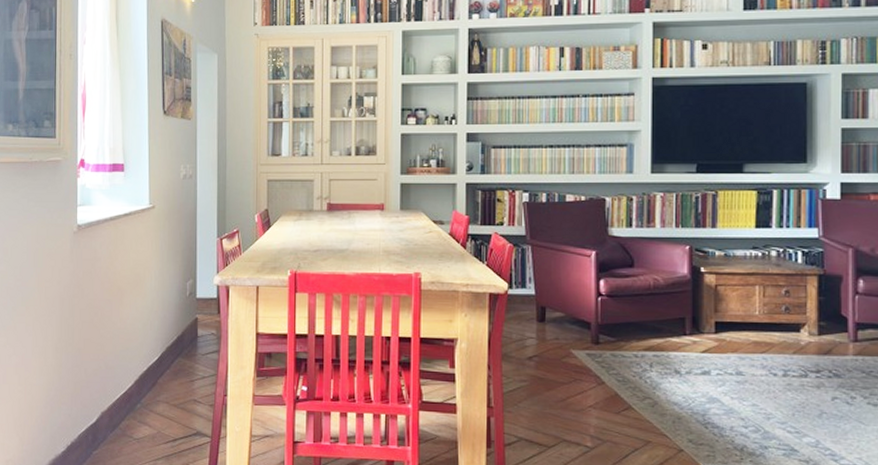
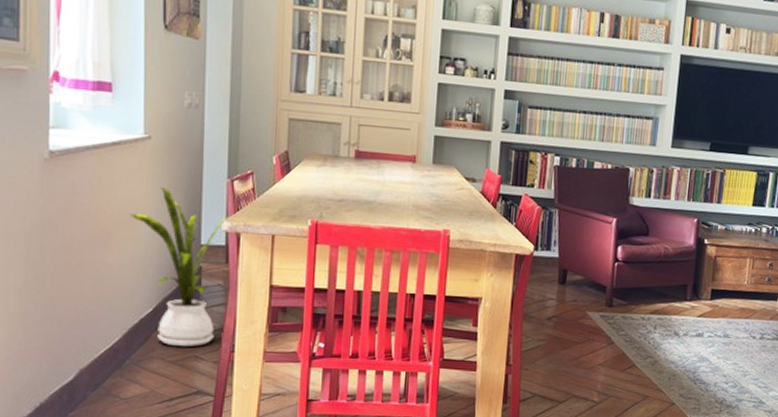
house plant: none [138,249,220,392] -> present [129,187,229,347]

